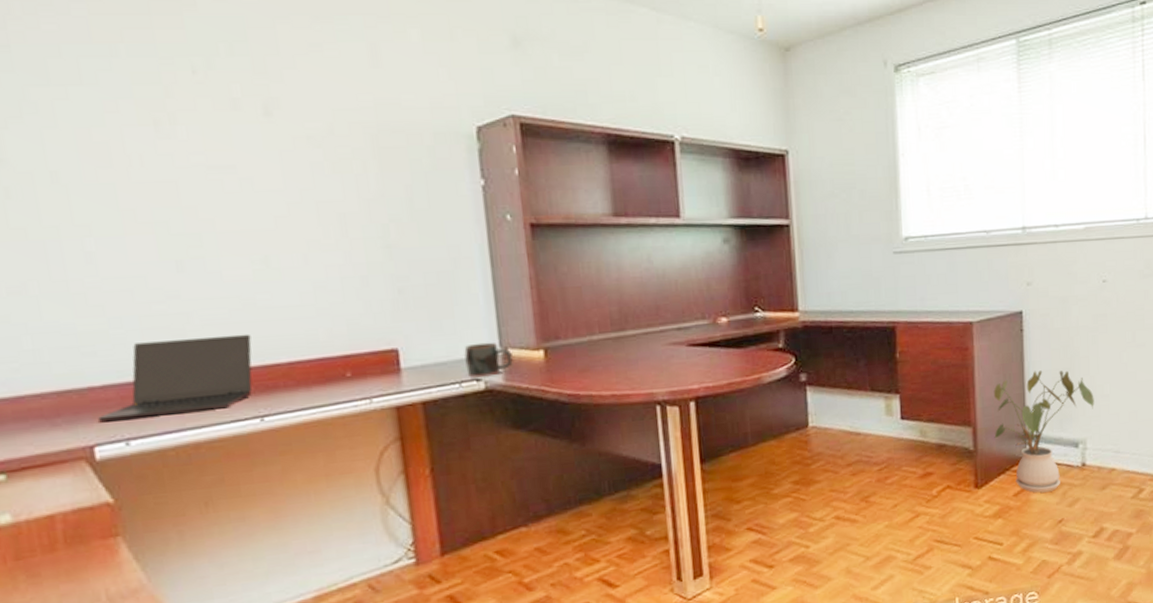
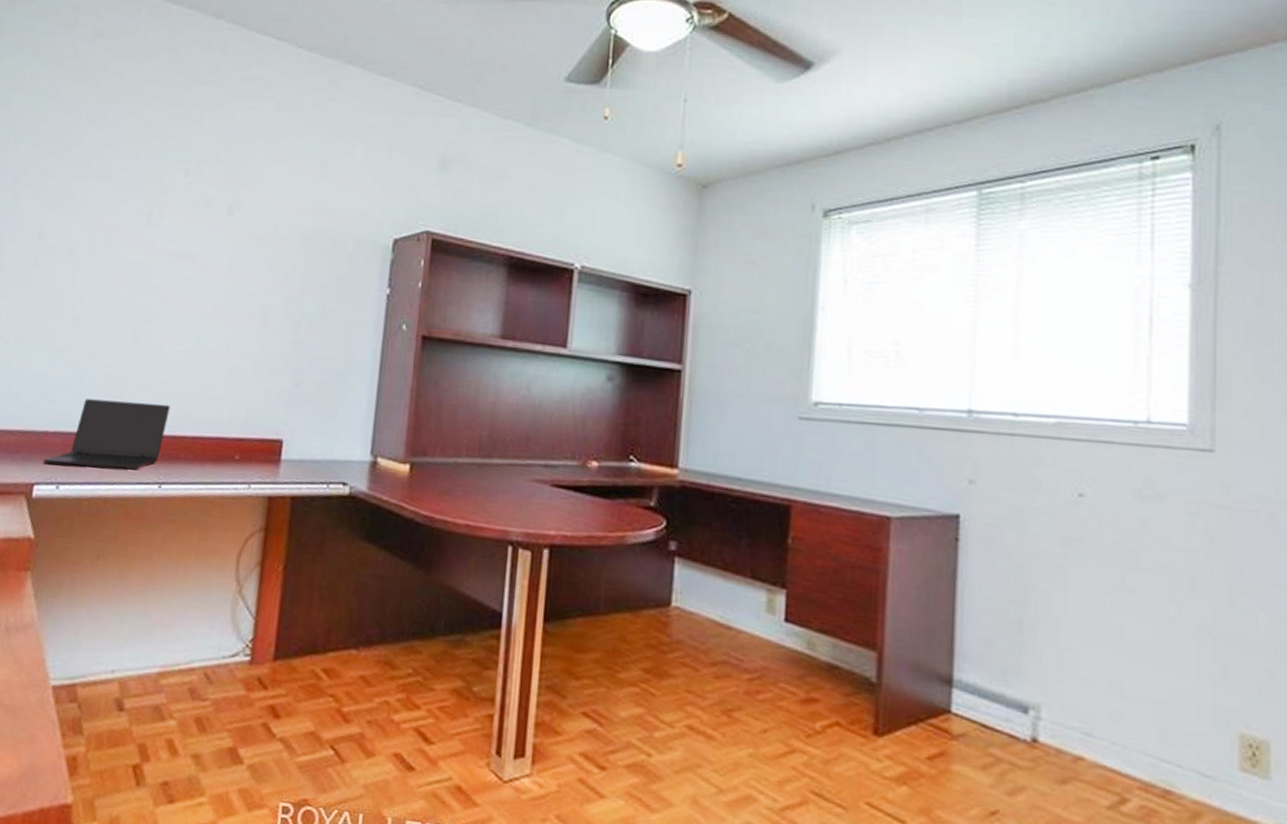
mug: present [464,342,513,378] -> none [336,446,380,483]
house plant: present [993,370,1094,493] -> none [906,595,1056,767]

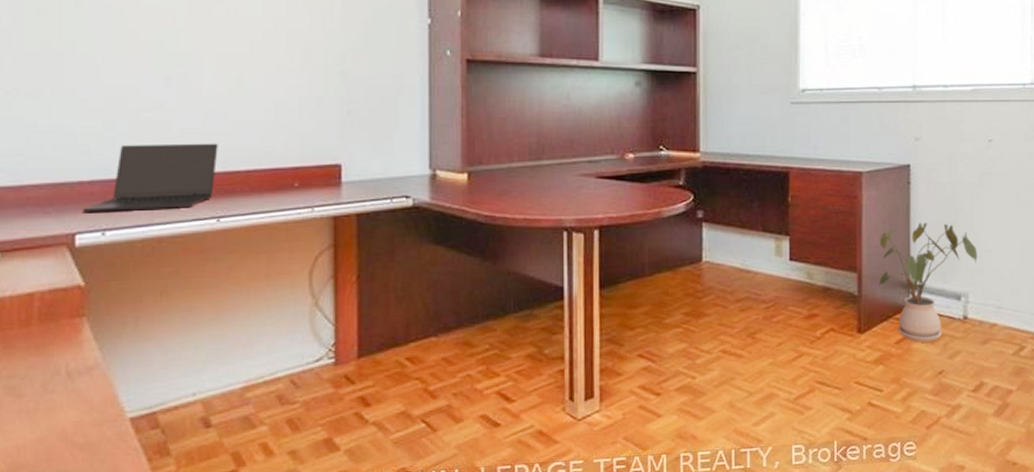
house plant: none [906,595,1056,767] -> present [878,222,978,343]

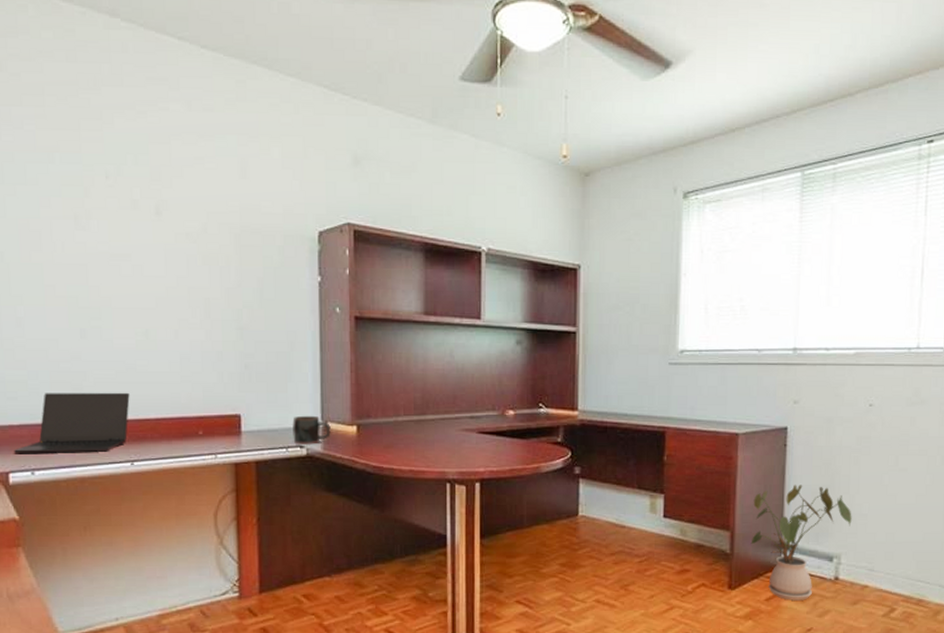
mug: none [398,163,439,195] -> present [292,415,331,445]

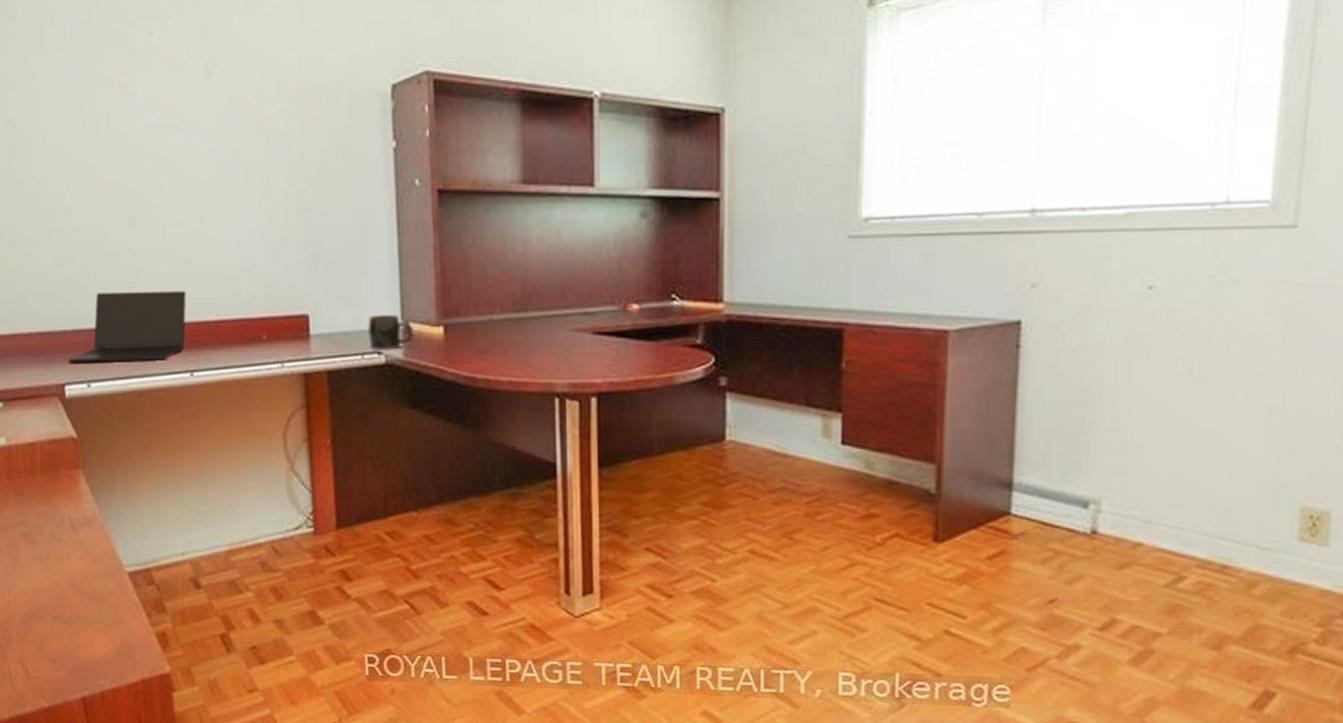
house plant: present [750,485,852,600] -> none [966,401,1119,561]

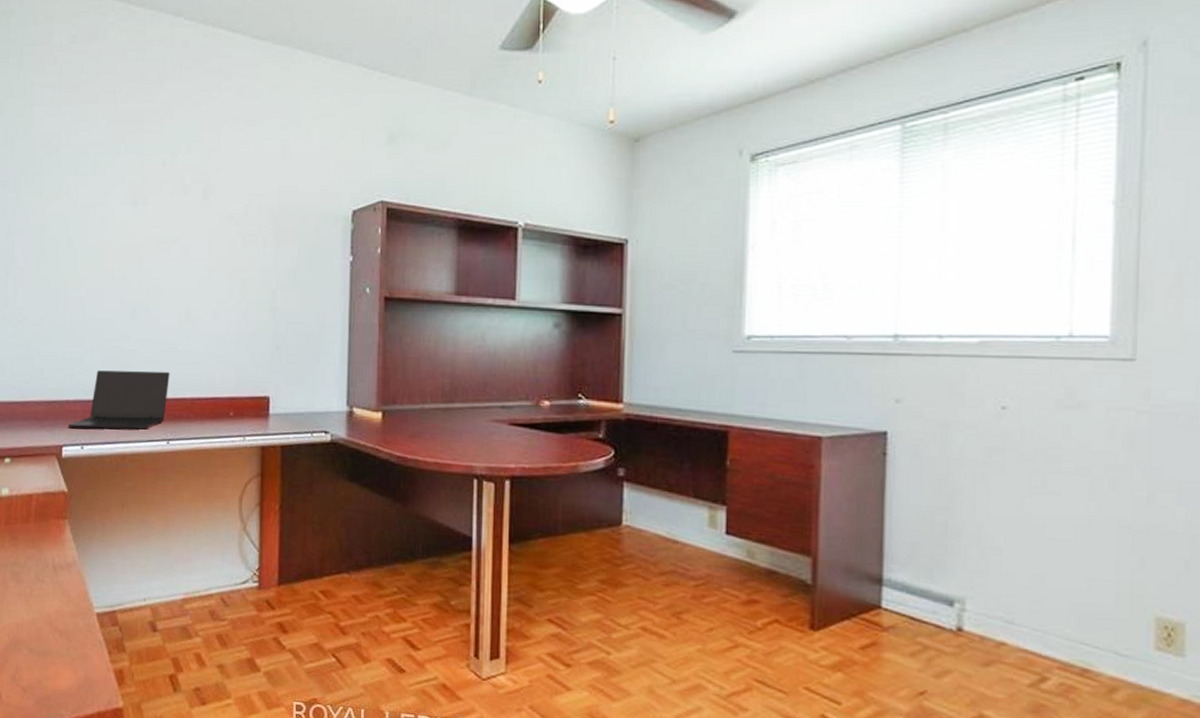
mug: present [368,314,413,350] -> none [318,399,356,430]

